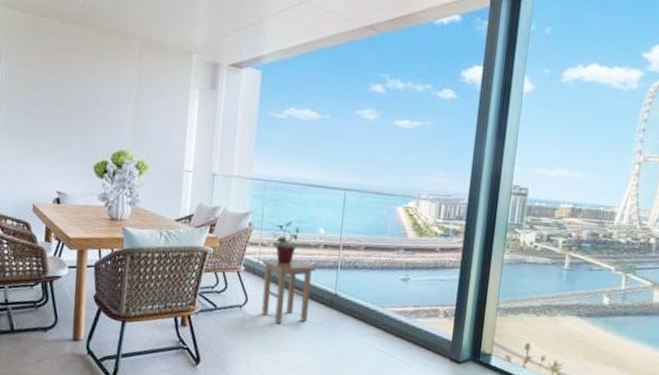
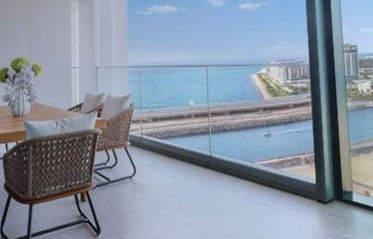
stool: present [261,259,316,324] -> none [145,130,191,189]
potted plant: present [273,221,301,264] -> none [151,98,174,135]

